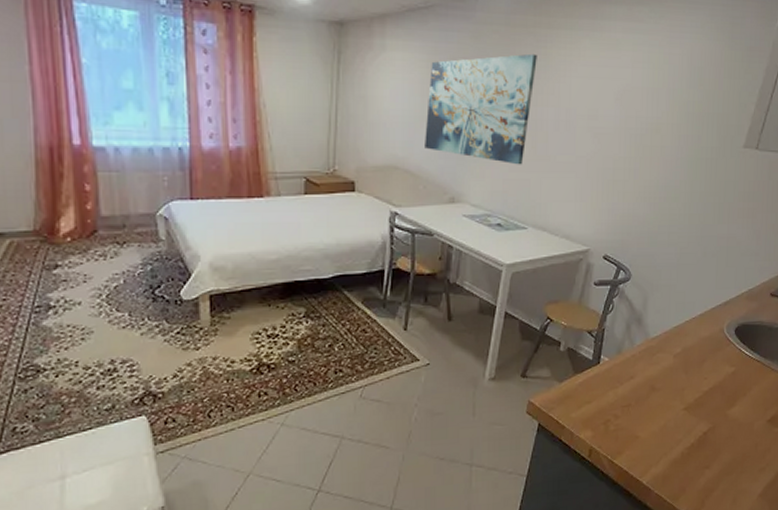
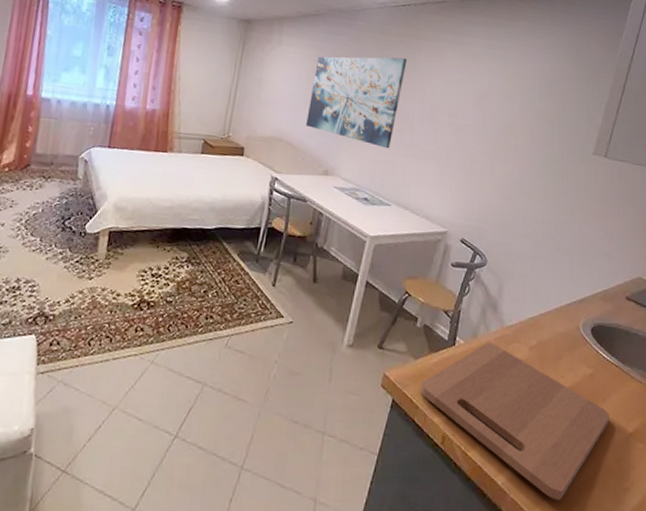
cutting board: none [566,356,749,489] -> present [420,342,609,501]

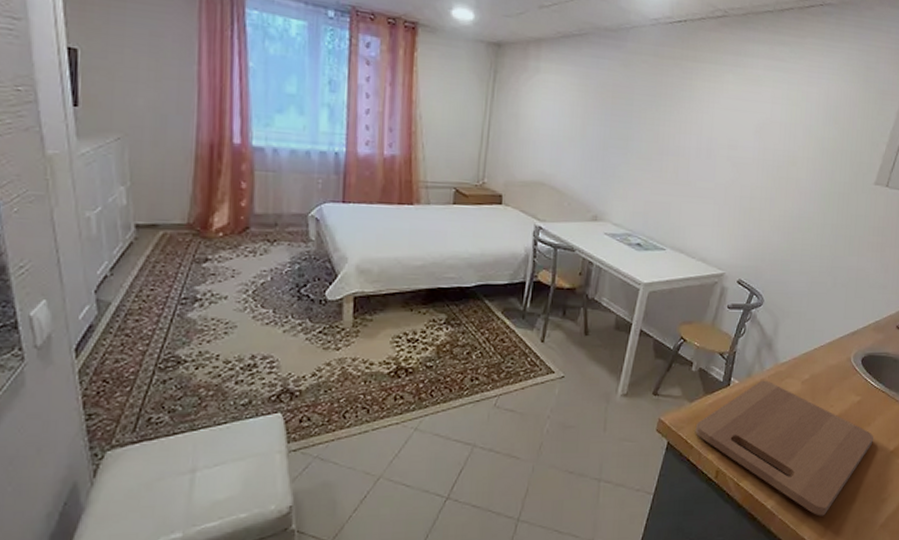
wall art: present [306,56,407,149] -> none [571,84,683,189]

